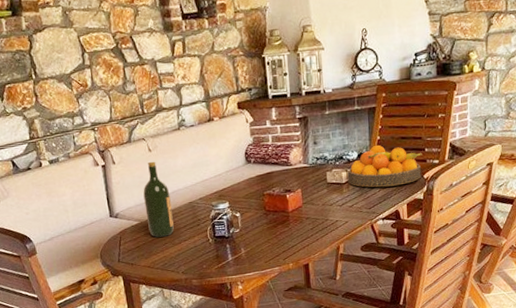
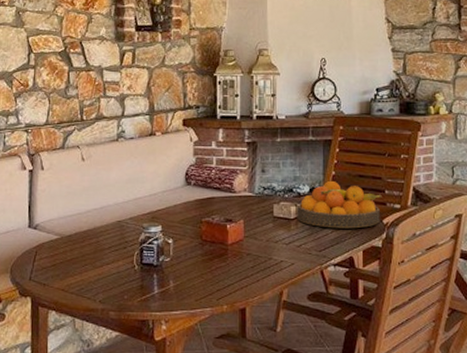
wine bottle: present [143,161,174,237] -> none [68,171,98,257]

